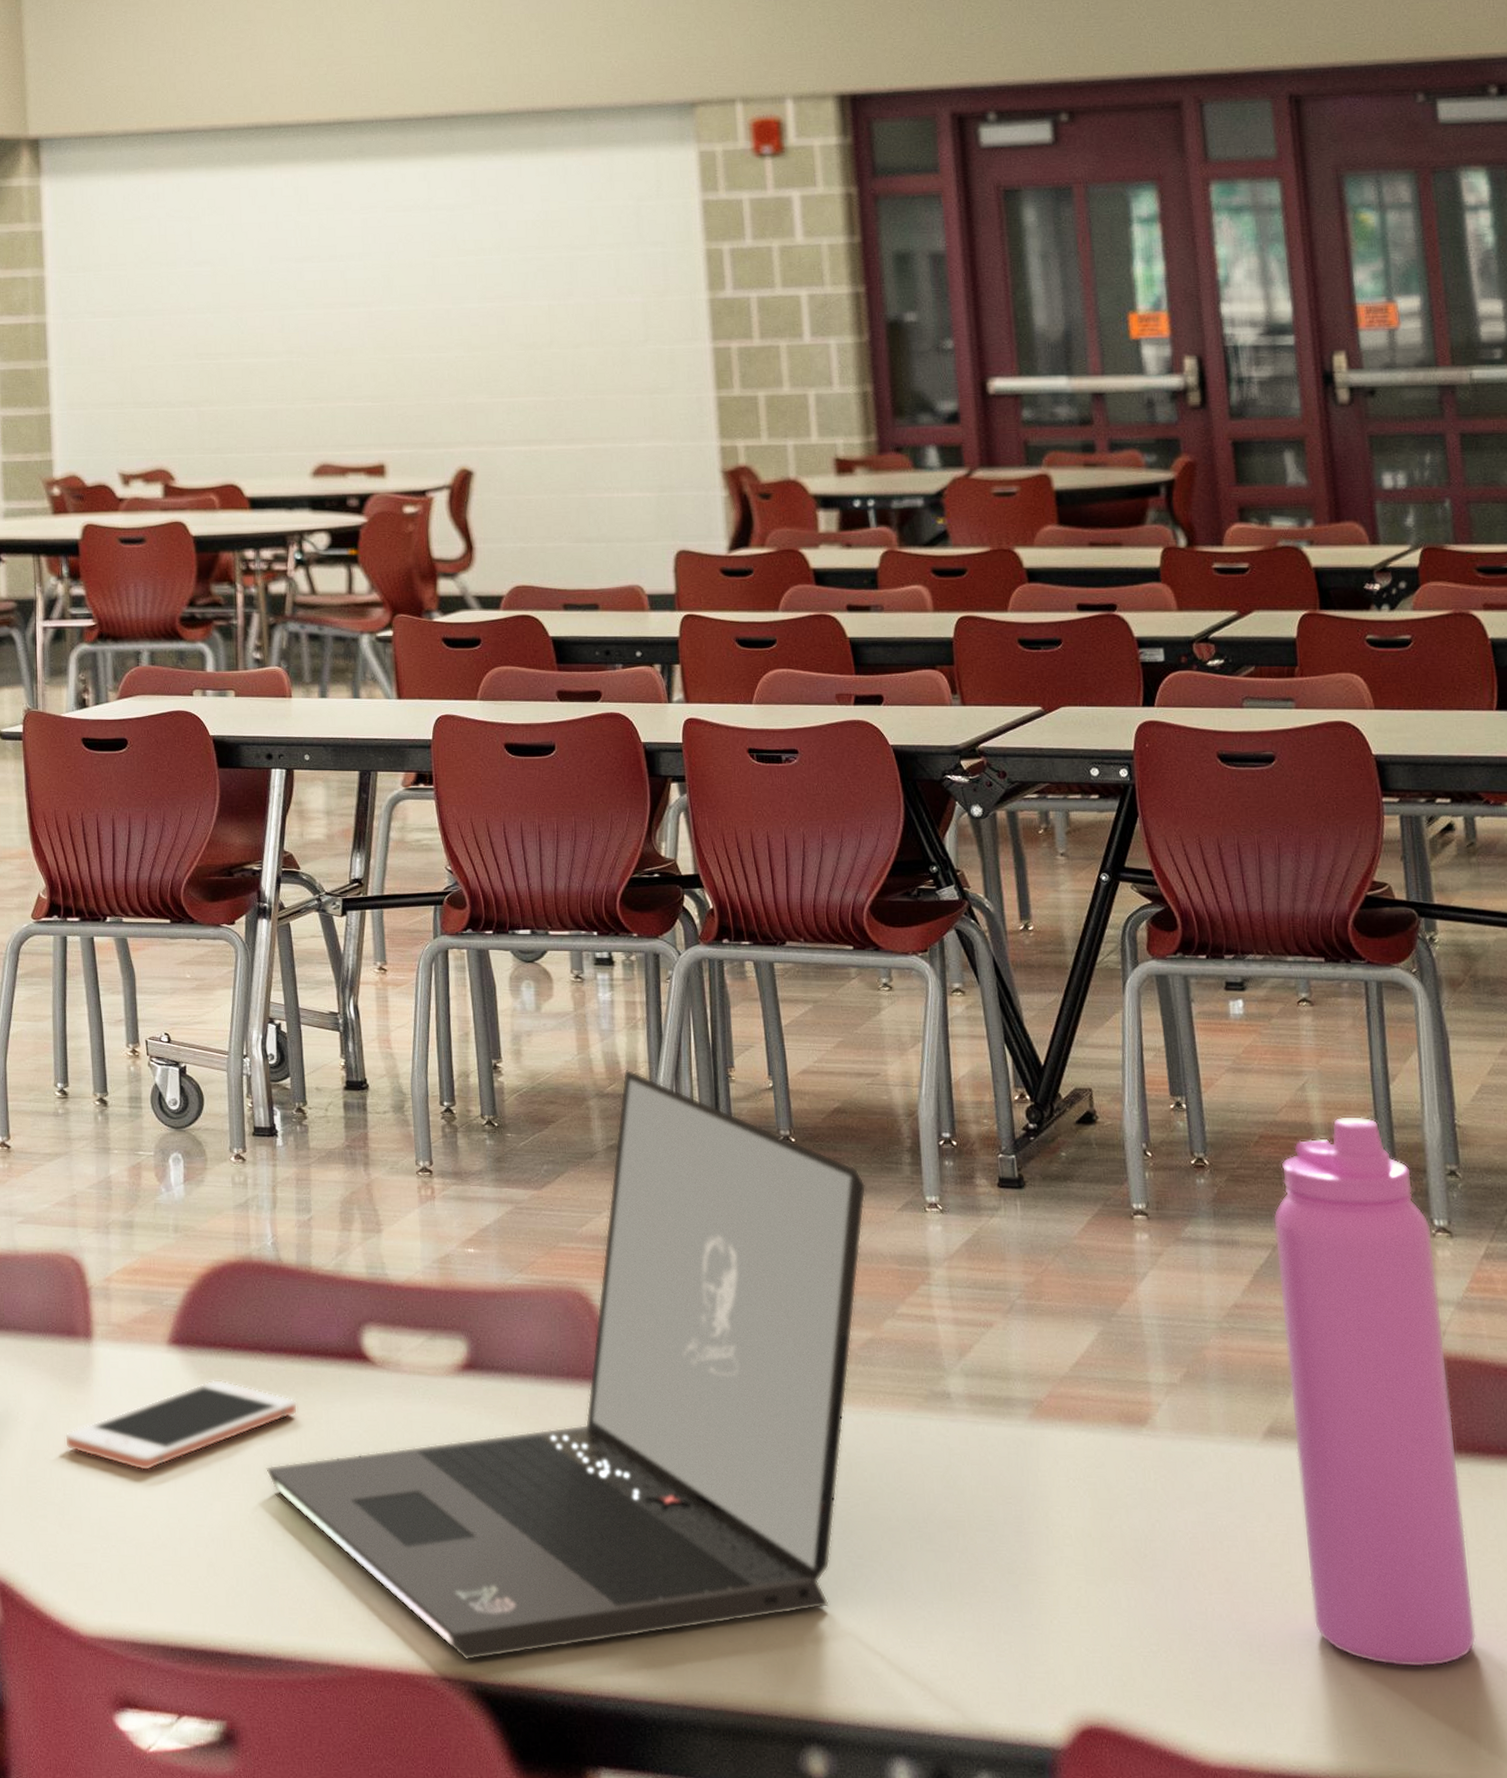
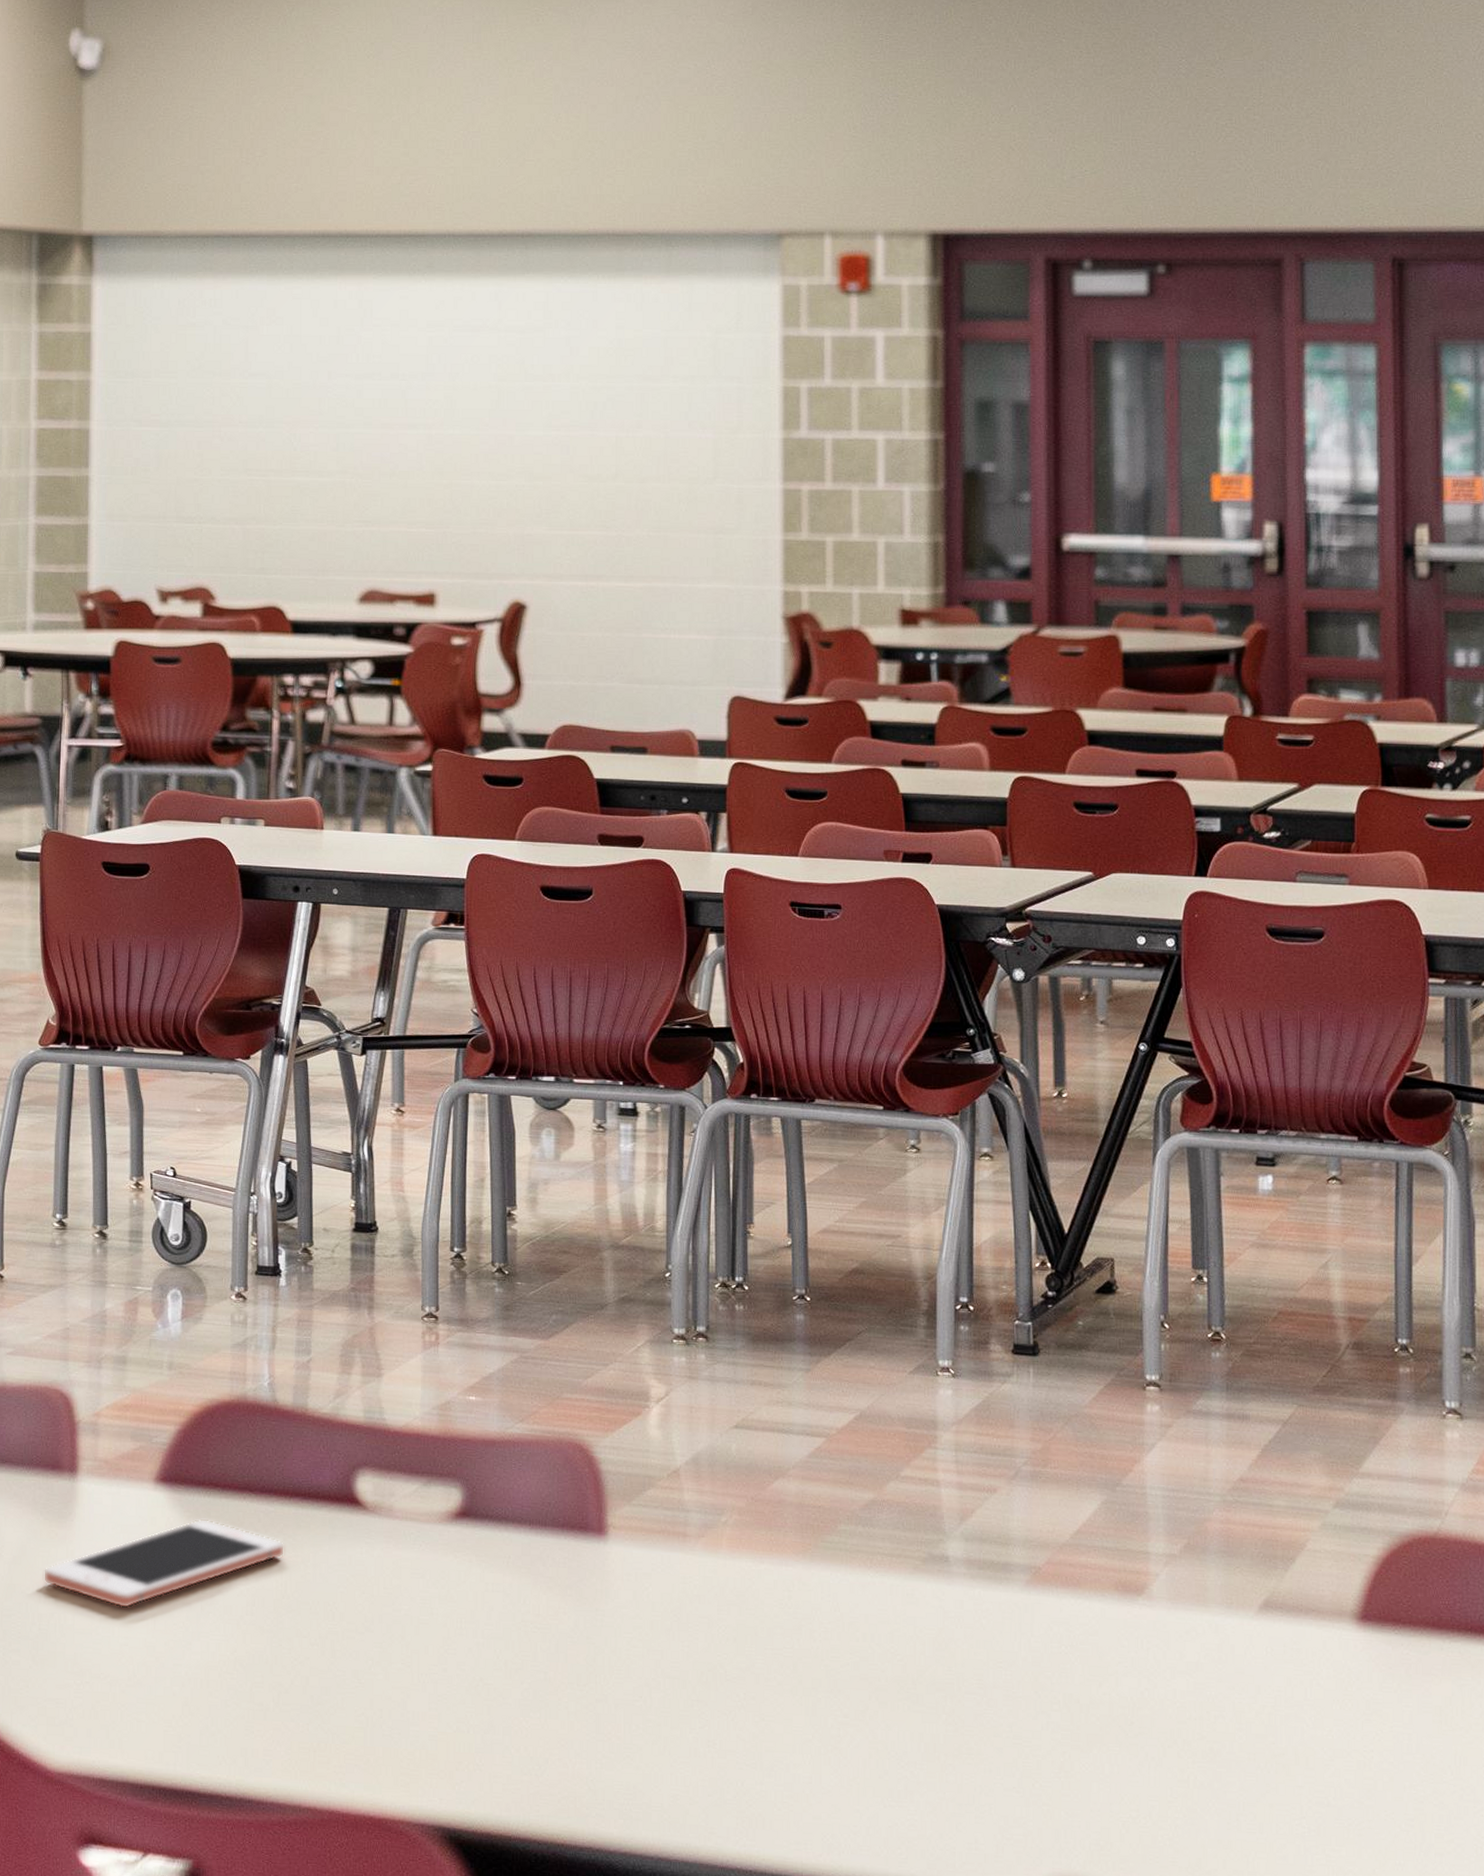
laptop: present [266,1069,866,1661] -> none [248,1221,879,1807]
water bottle: present [1273,1116,1477,1667] -> none [1285,1295,1454,1840]

